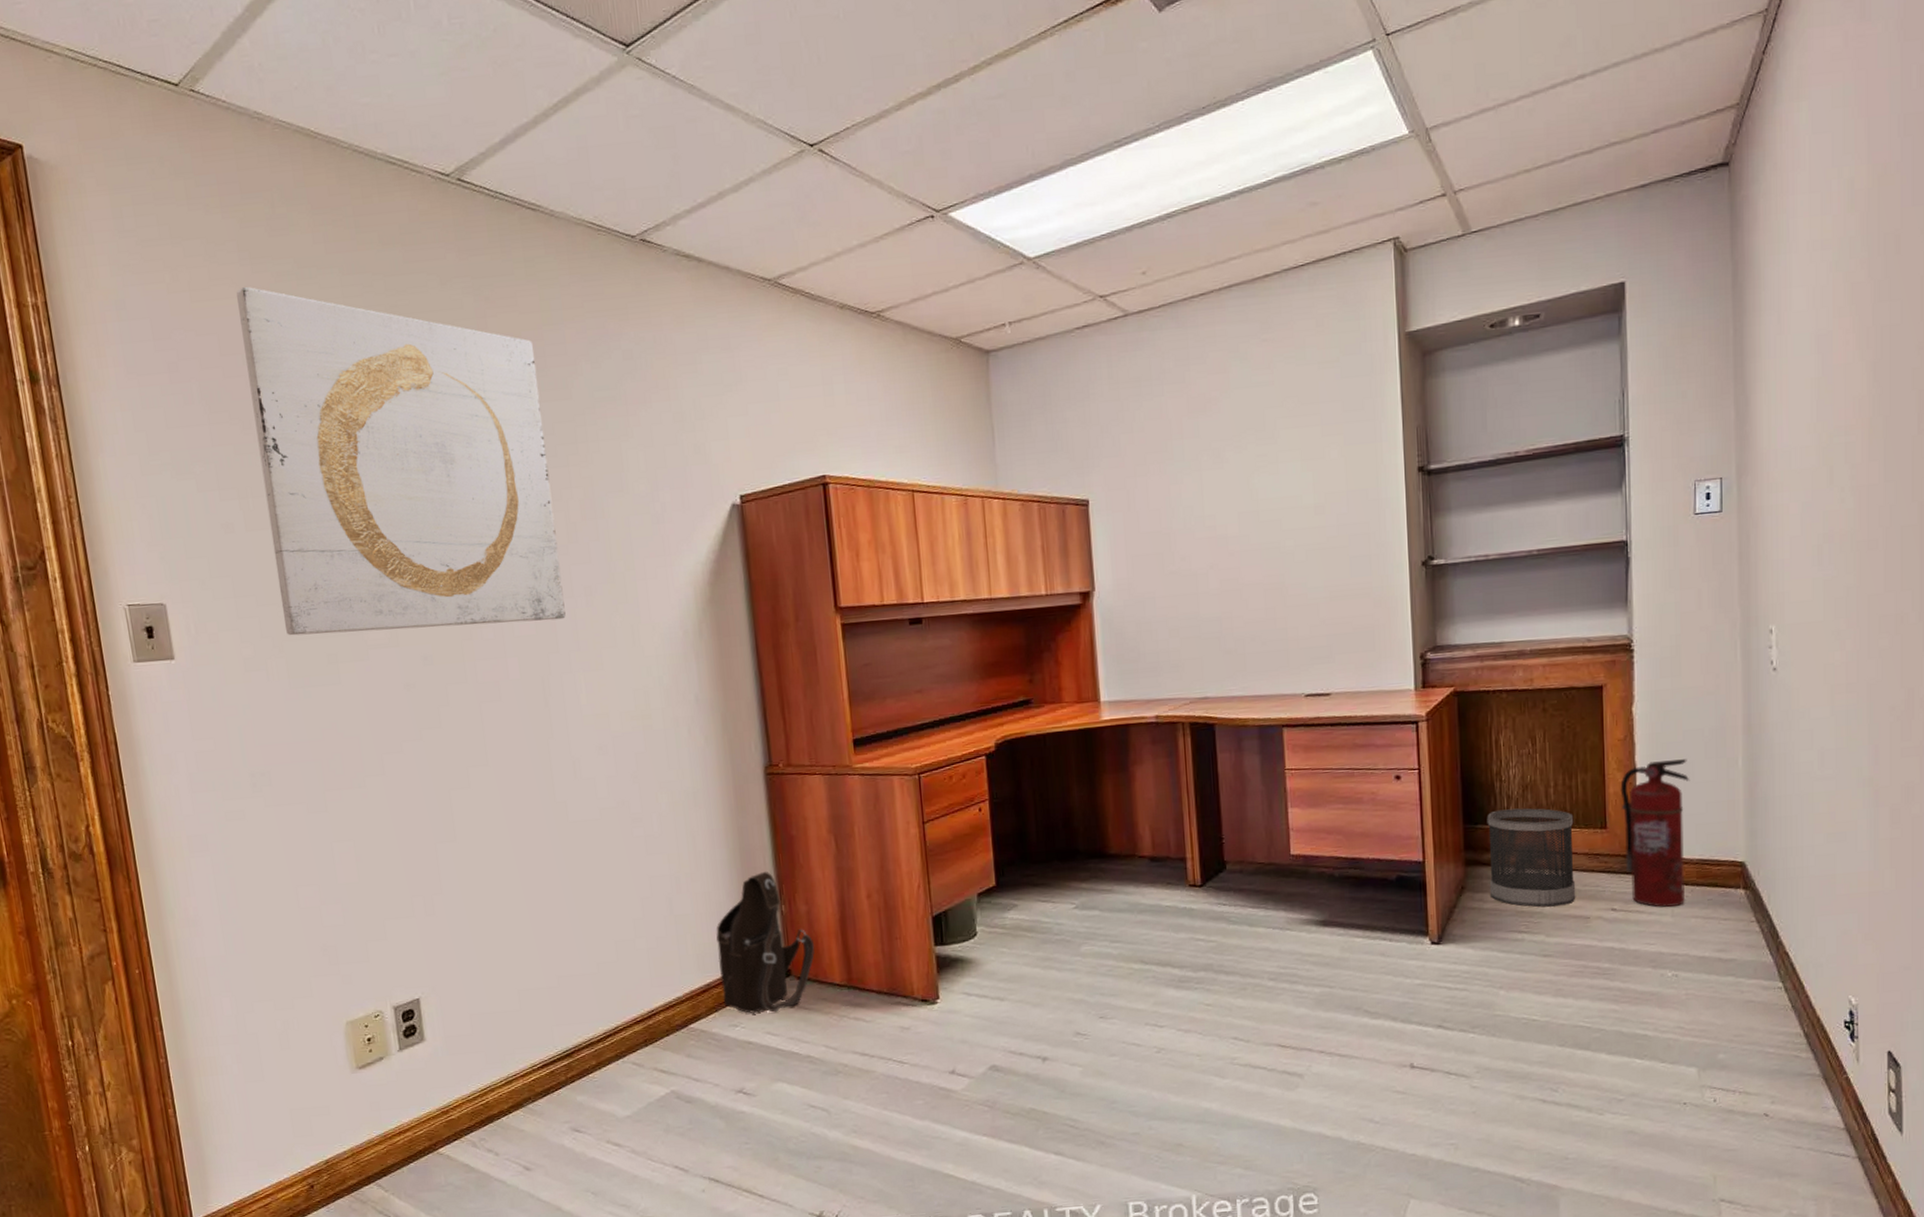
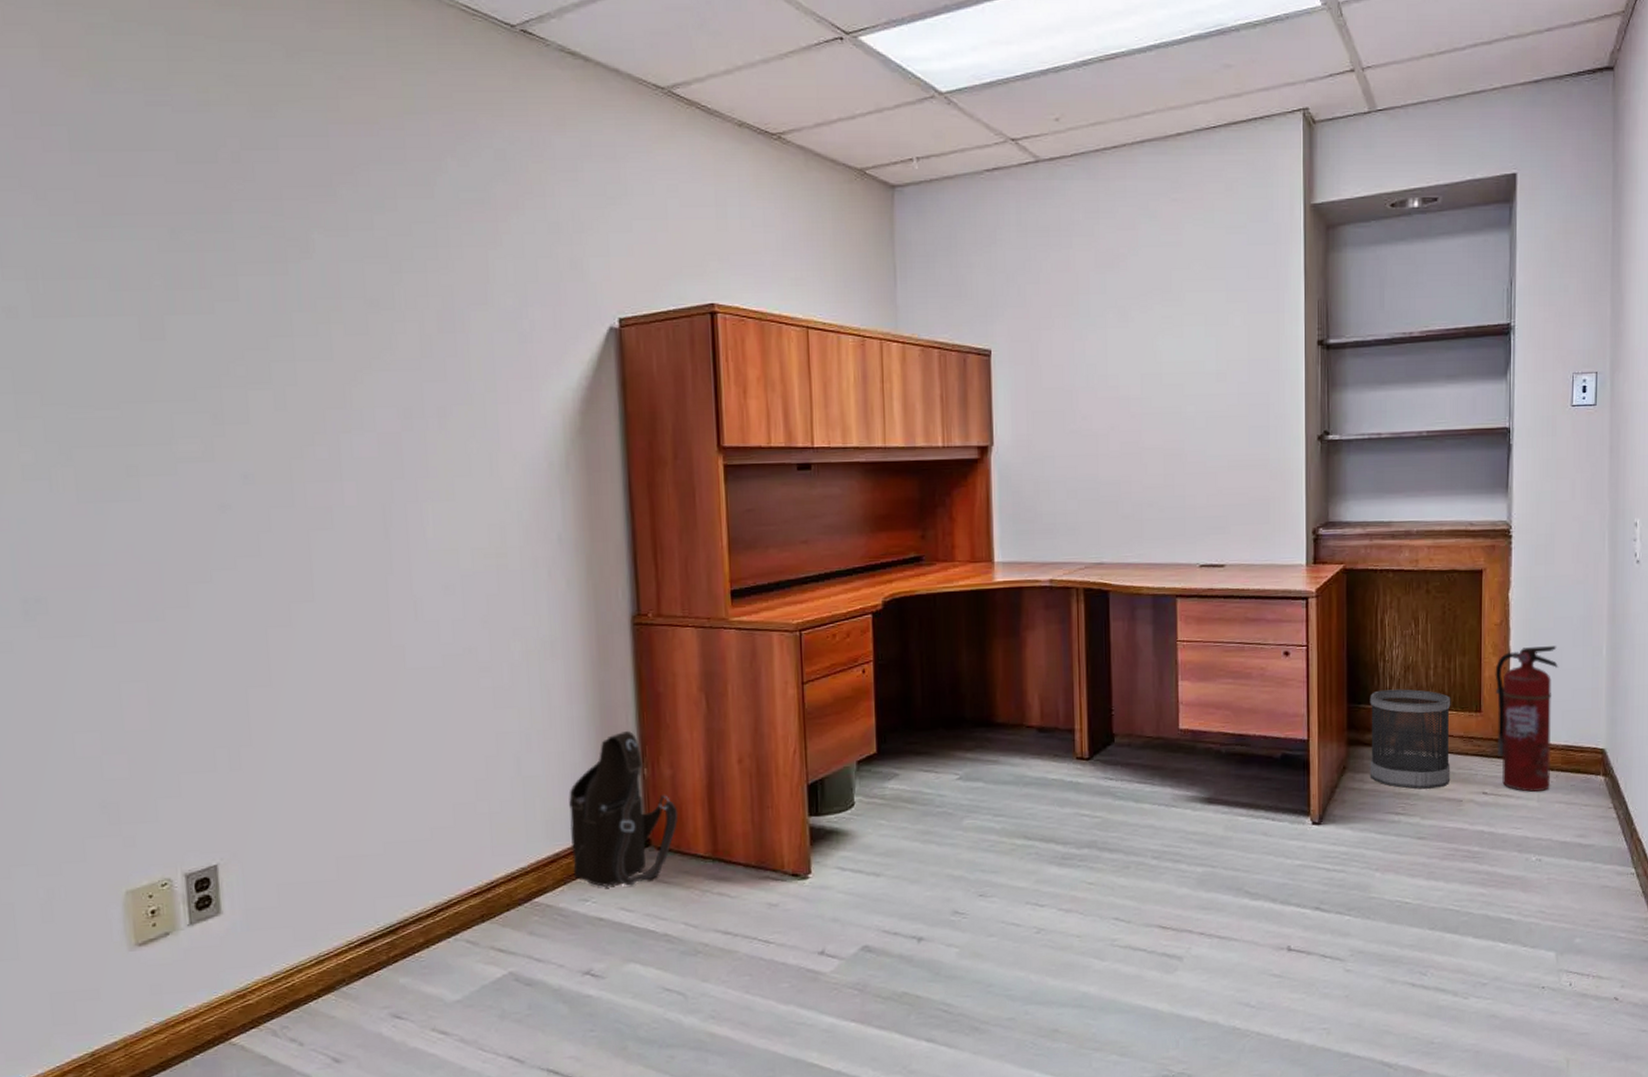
wall art: present [236,286,566,636] -> none [37,35,414,442]

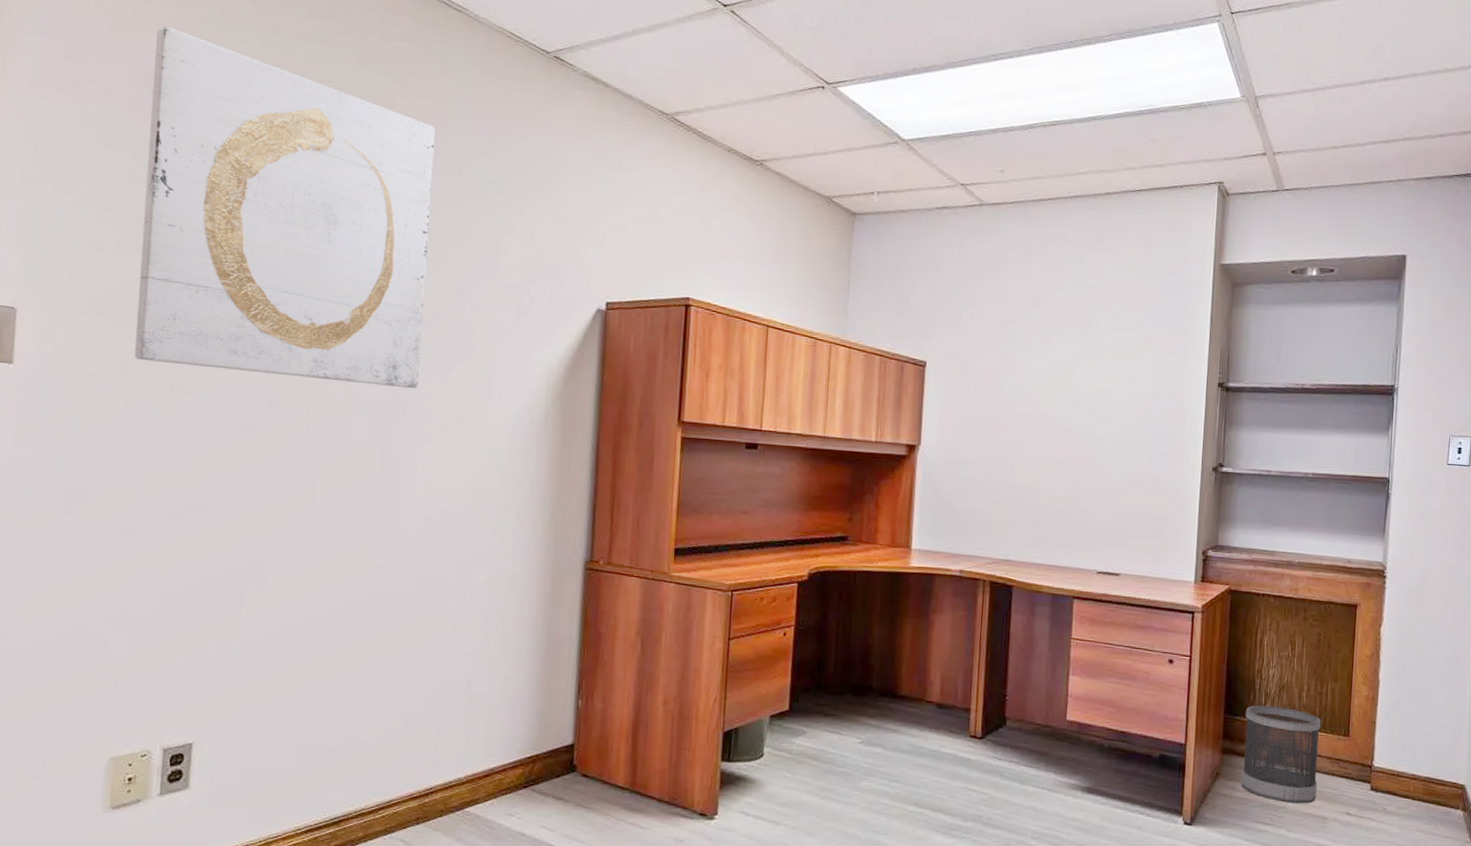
wall art: none [37,35,414,442] -> present [134,26,436,389]
shoulder bag: present [569,730,679,887] -> none [504,663,605,807]
fire extinguisher: present [1495,646,1559,792] -> none [1362,681,1425,818]

